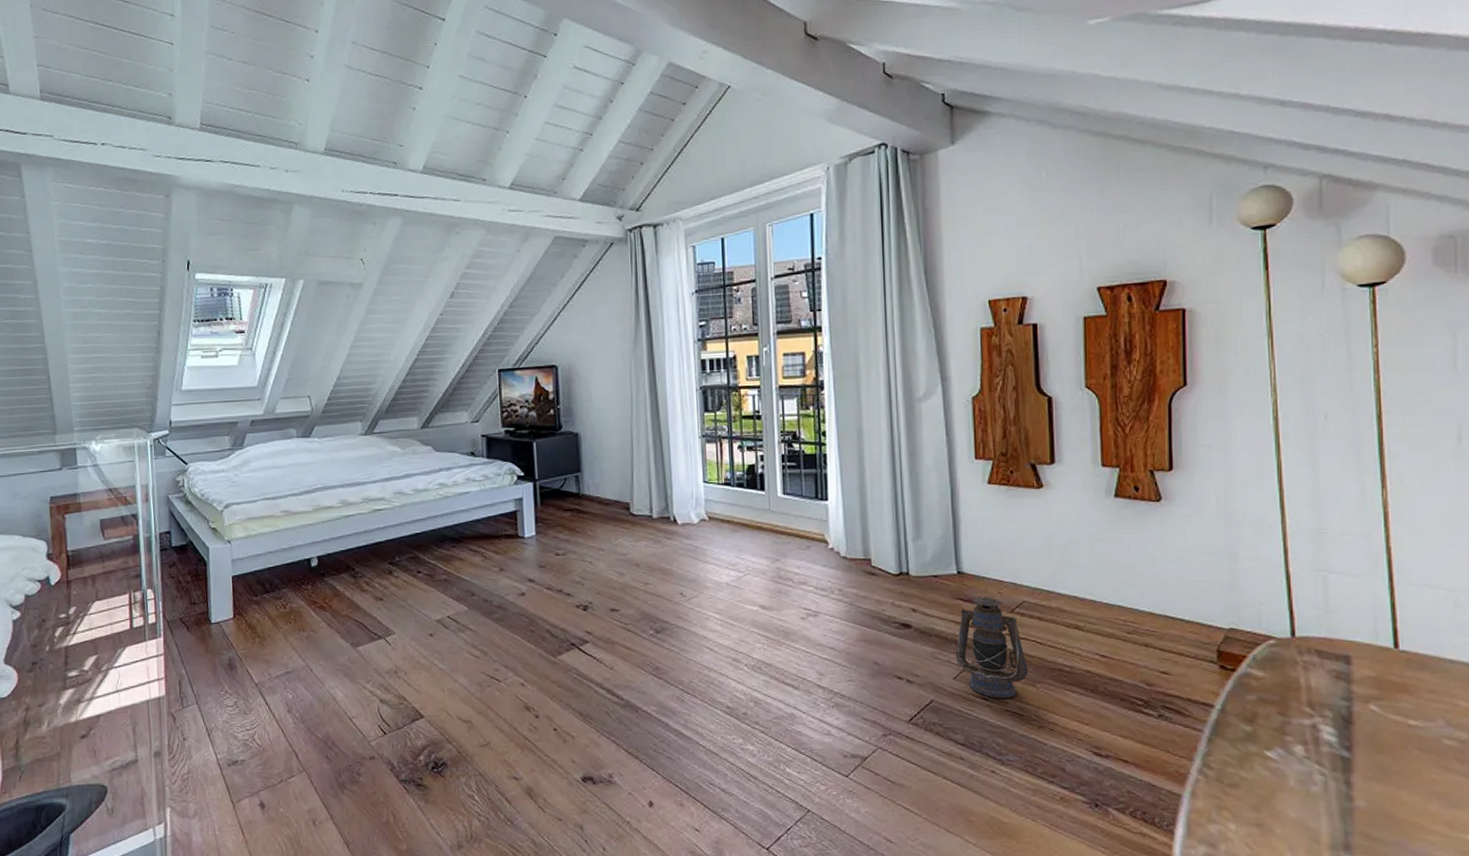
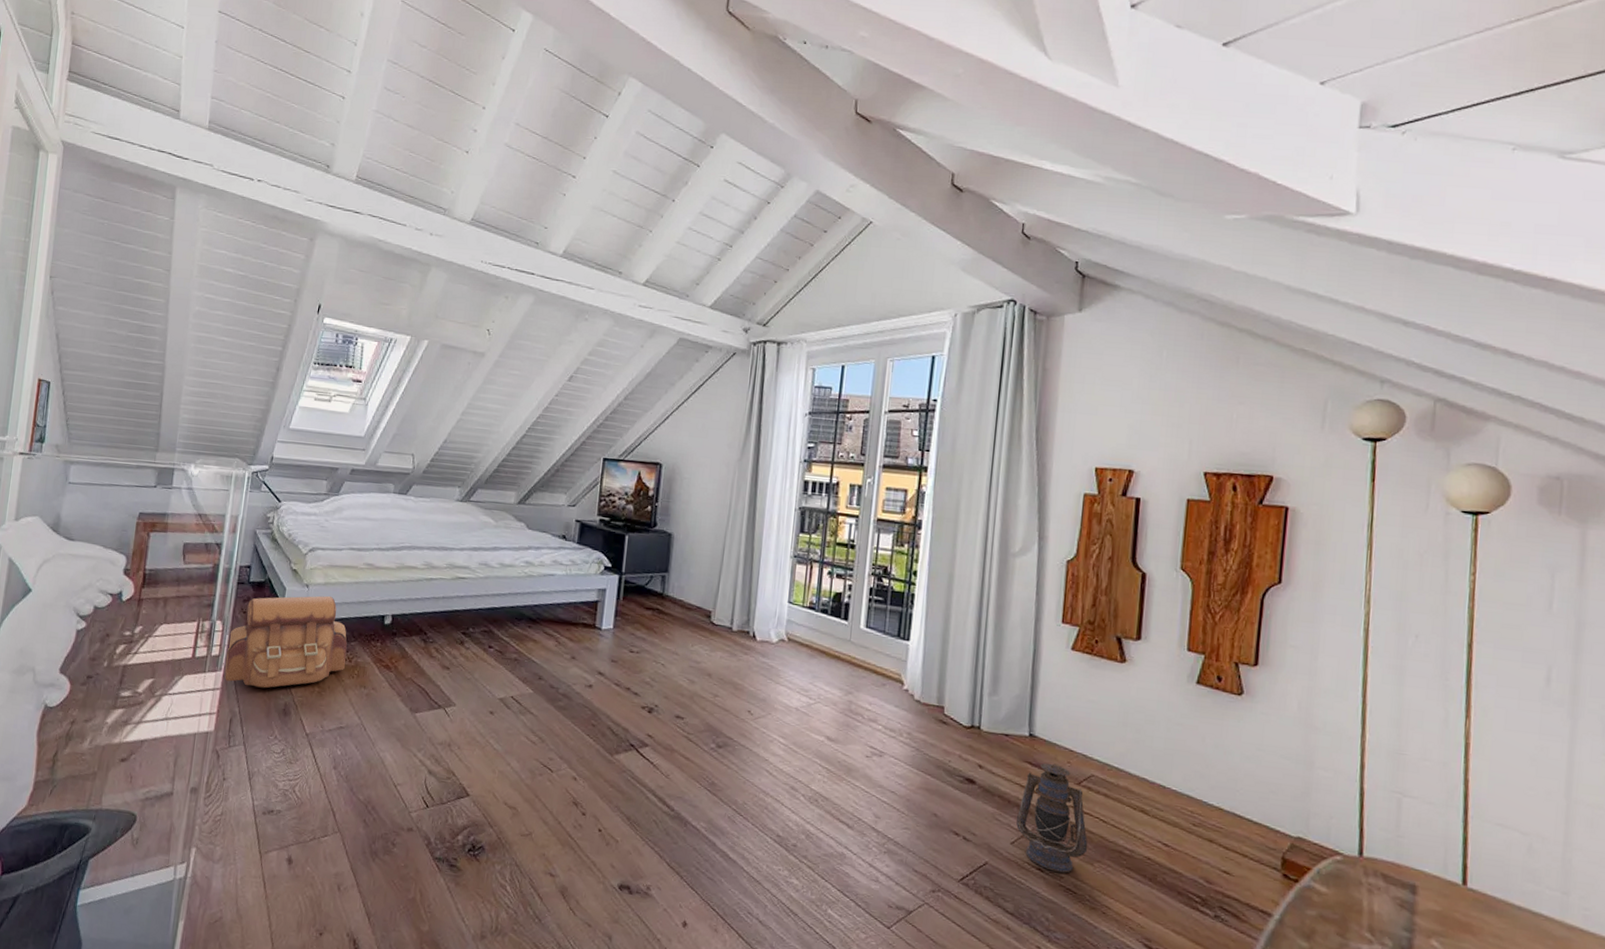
backpack: none [162,548,281,648] -> present [224,596,348,688]

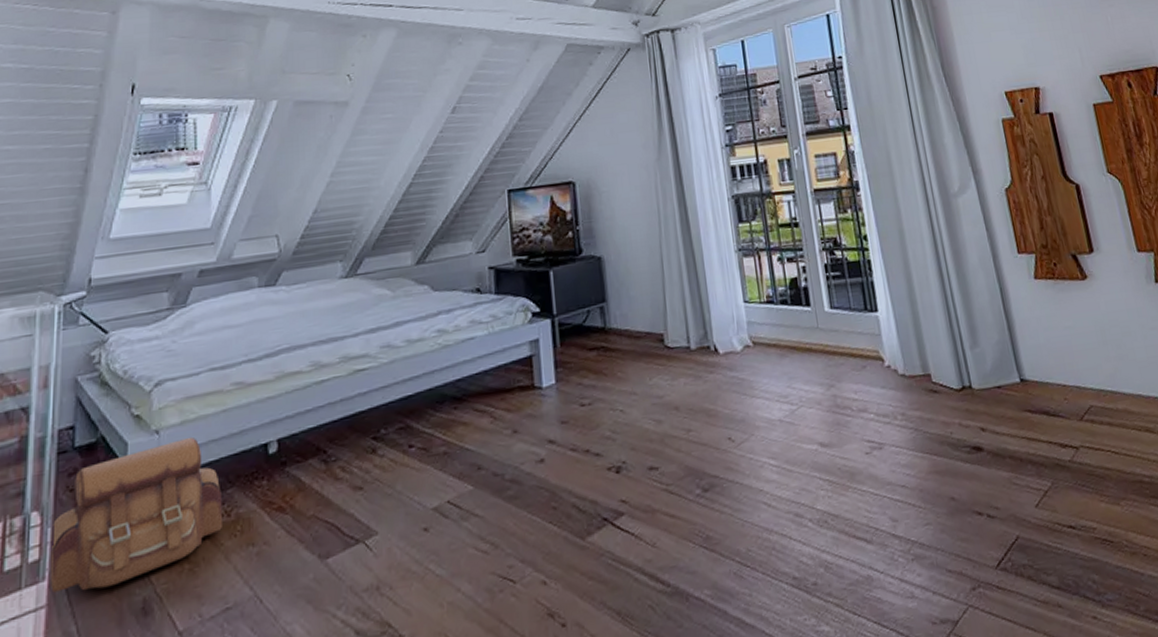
lantern: present [1016,763,1088,873] -> none [1029,404,1110,525]

